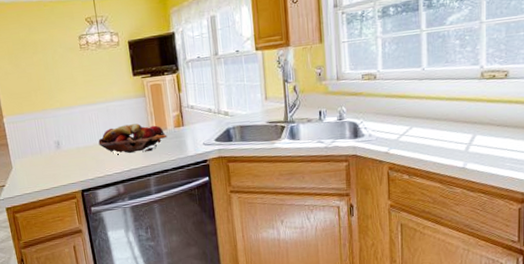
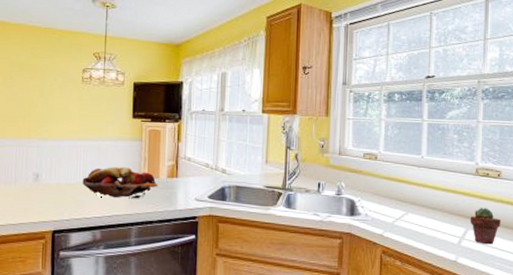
potted succulent: none [477,111,510,147] -> present [470,208,501,245]

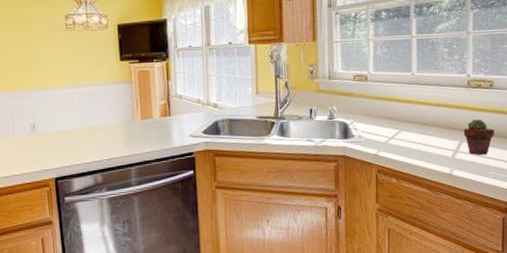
fruit basket: present [82,167,158,199] -> none [78,110,152,141]

